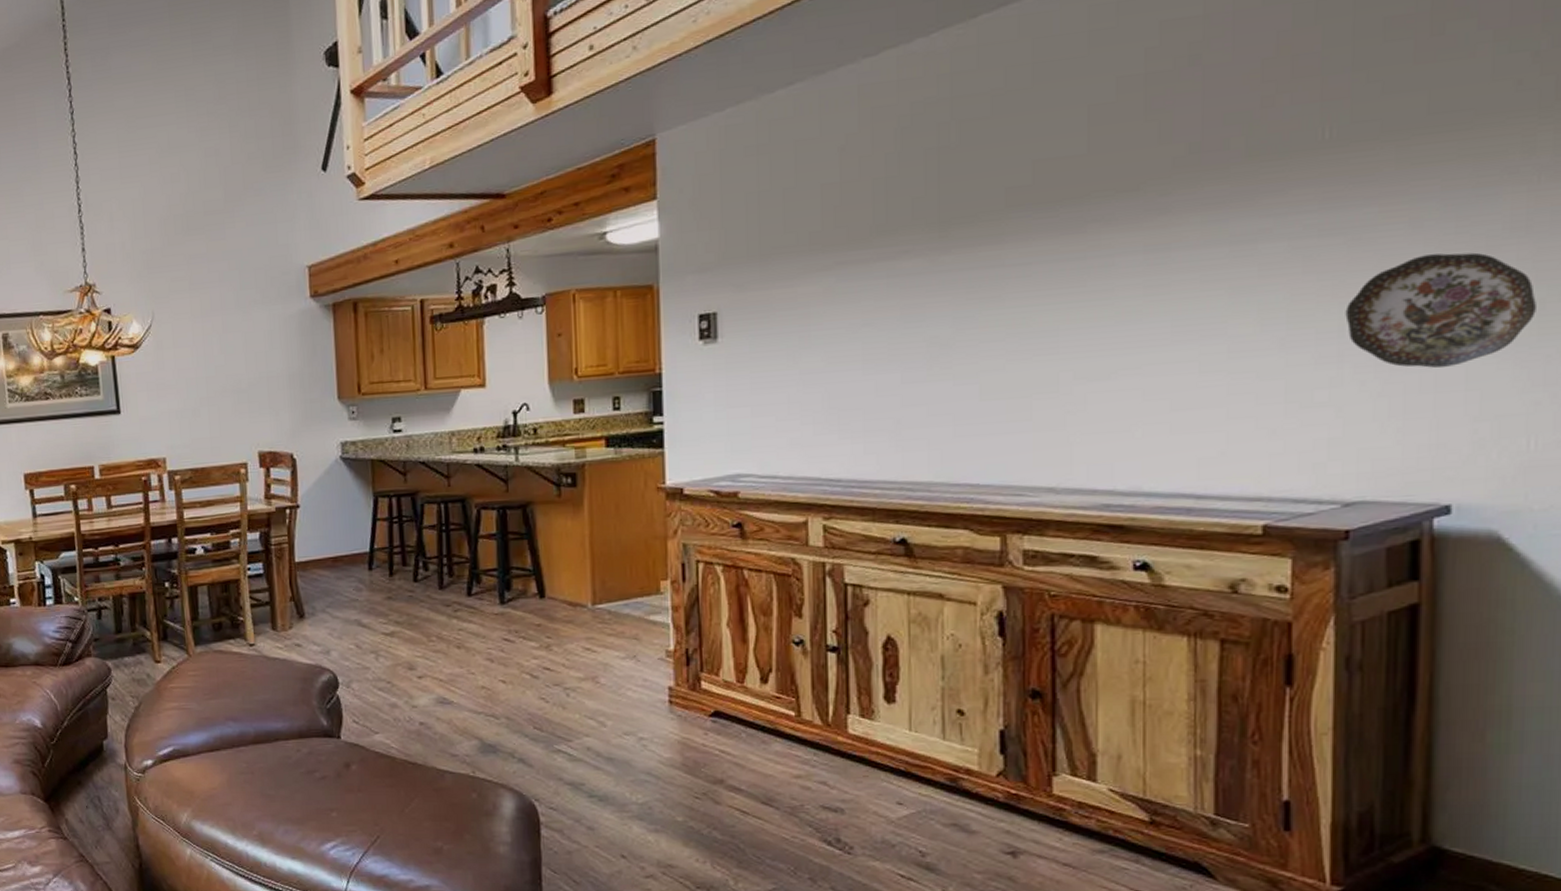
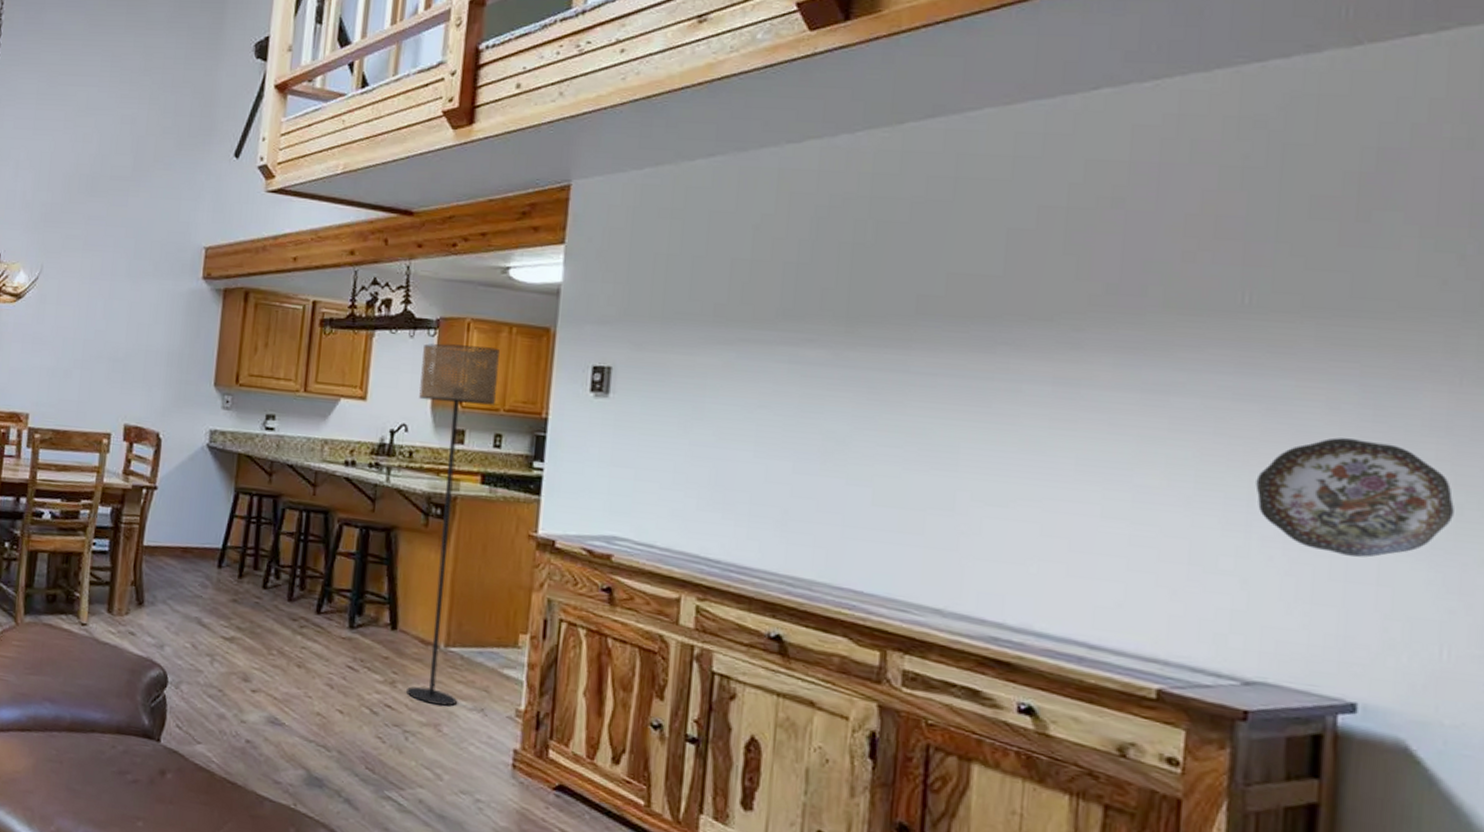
floor lamp: none [533,314,610,659] -> present [406,343,500,706]

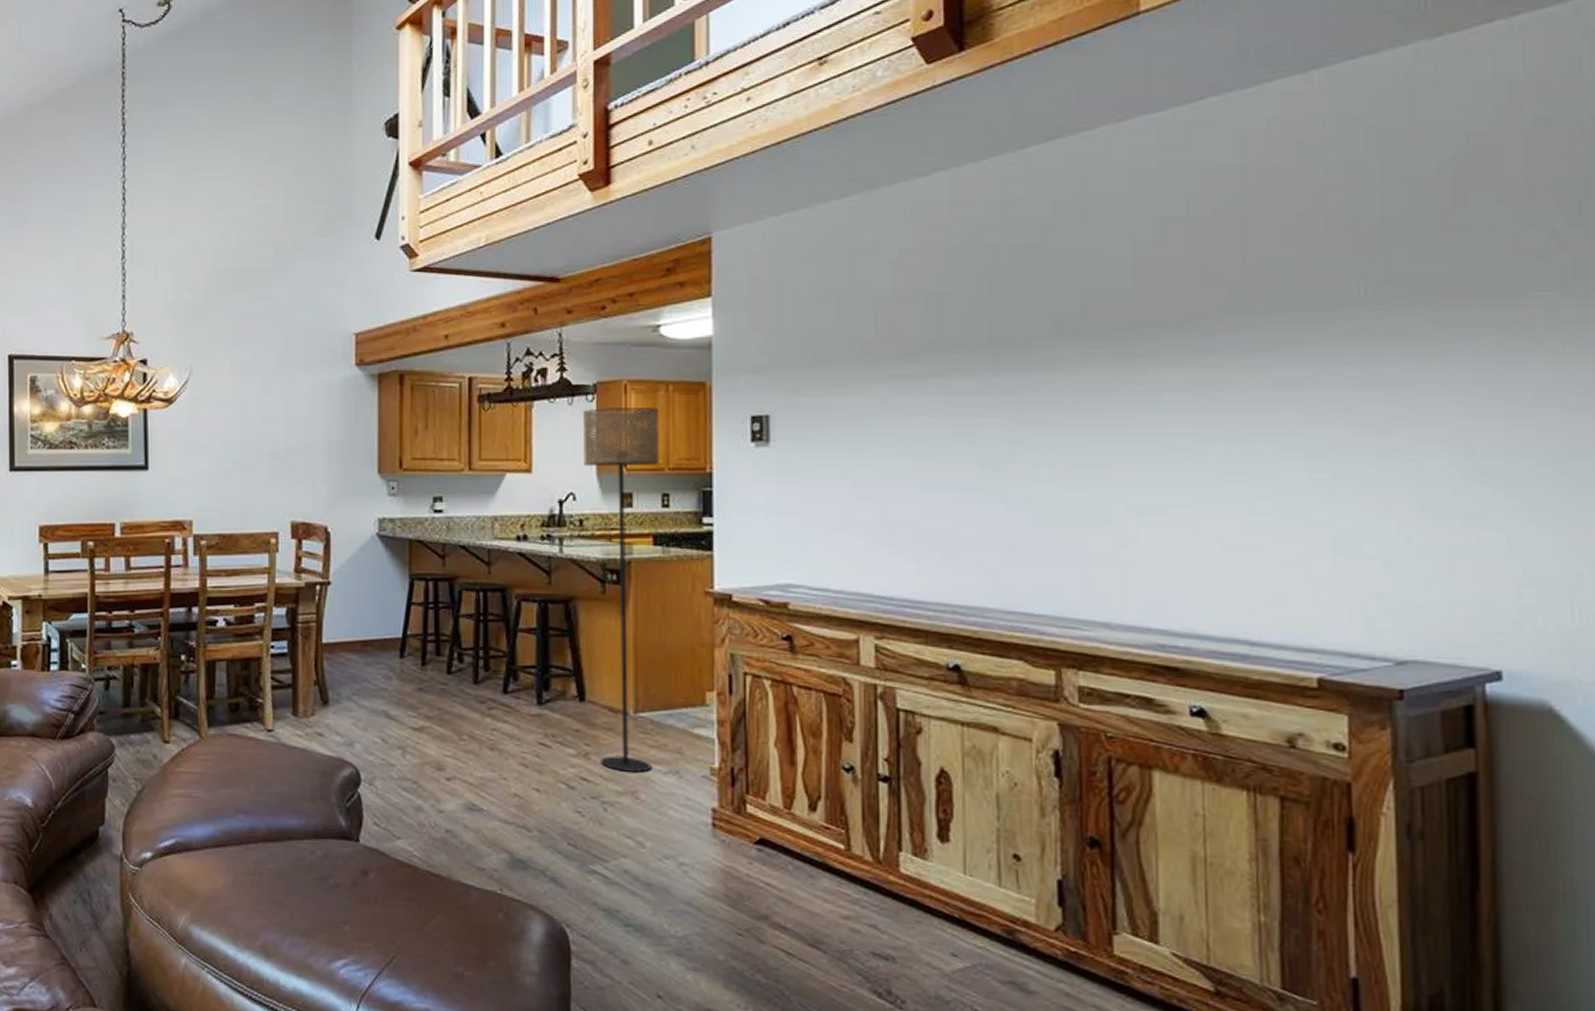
decorative plate: present [1255,437,1454,558] -> none [1388,416,1571,529]

